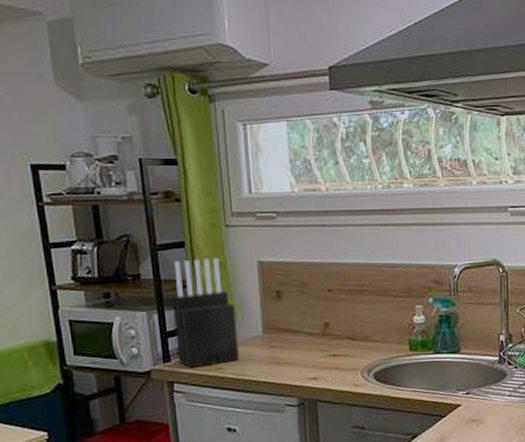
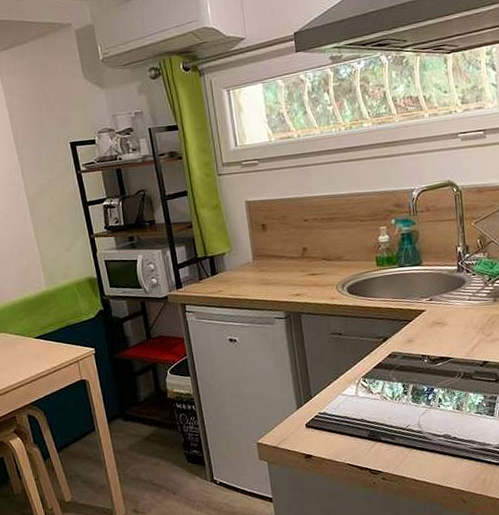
knife block: present [171,257,239,368] -> none [180,201,235,292]

